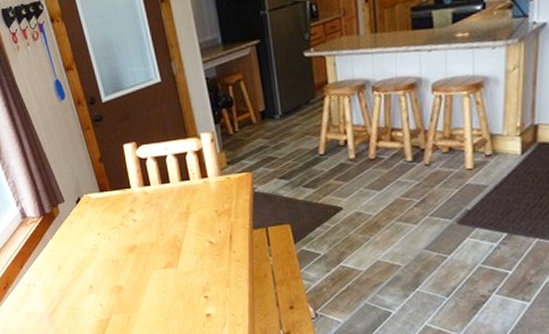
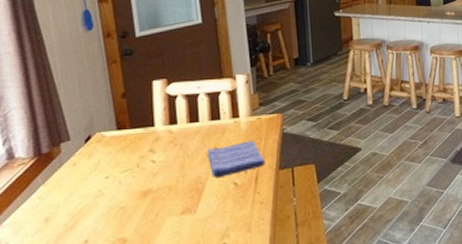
dish towel: none [181,200,239,237] -> present [208,140,266,179]

